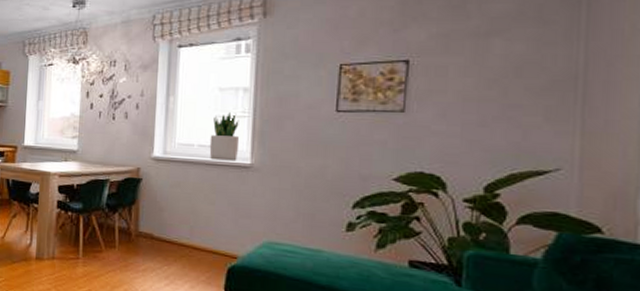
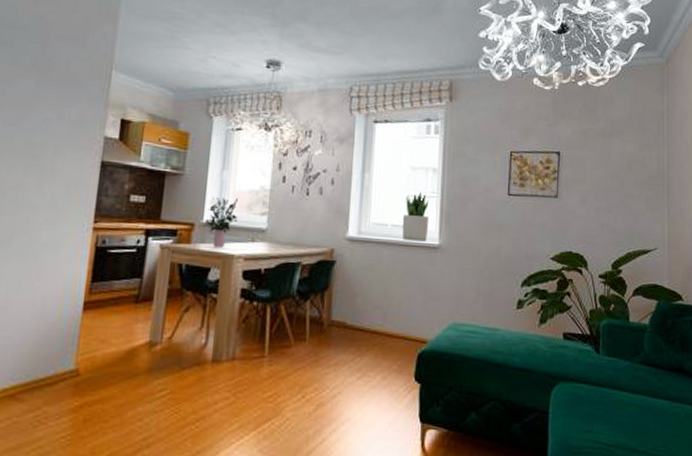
bouquet: none [25,124,52,166] -> present [204,197,238,248]

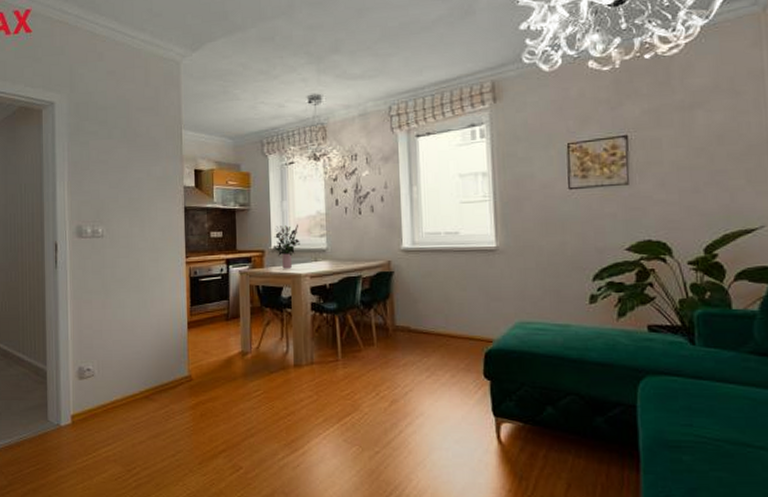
planter: present [402,192,429,242] -> none [455,197,483,246]

